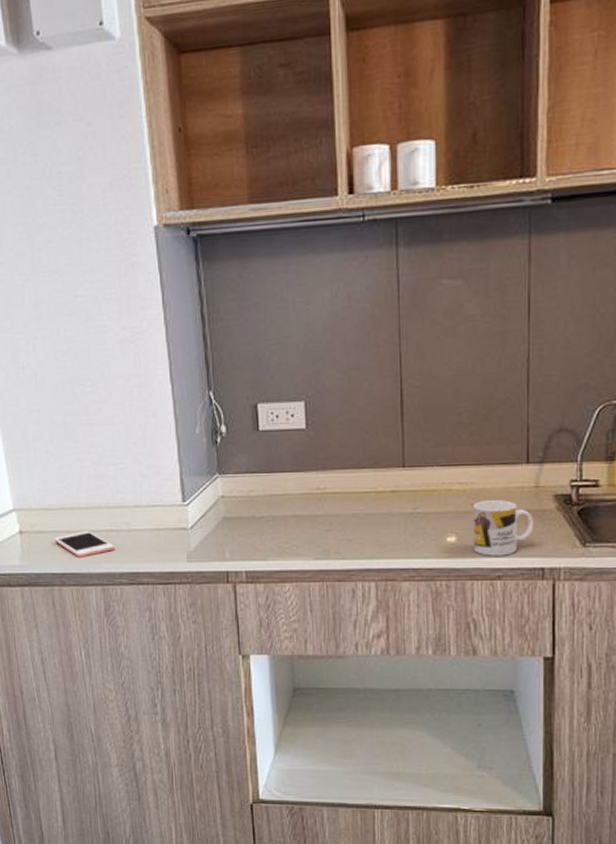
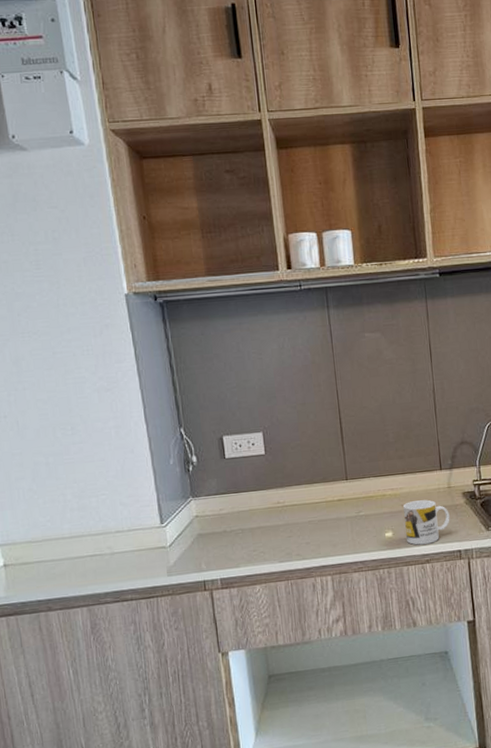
cell phone: present [55,531,115,558] -> none [40,557,99,583]

